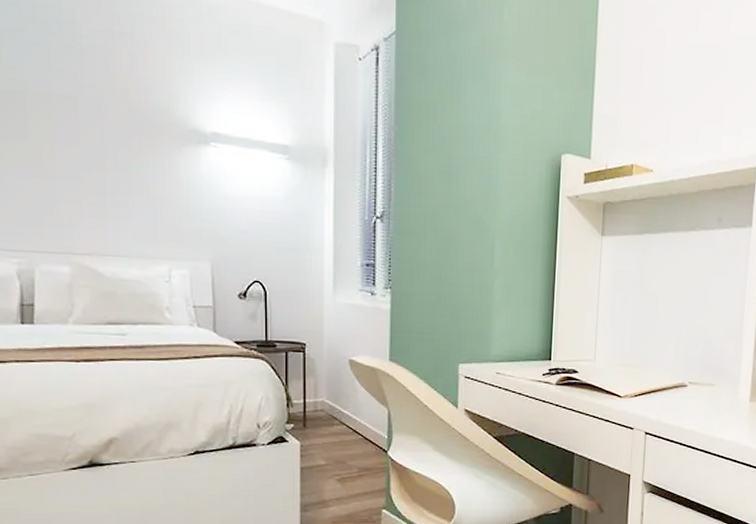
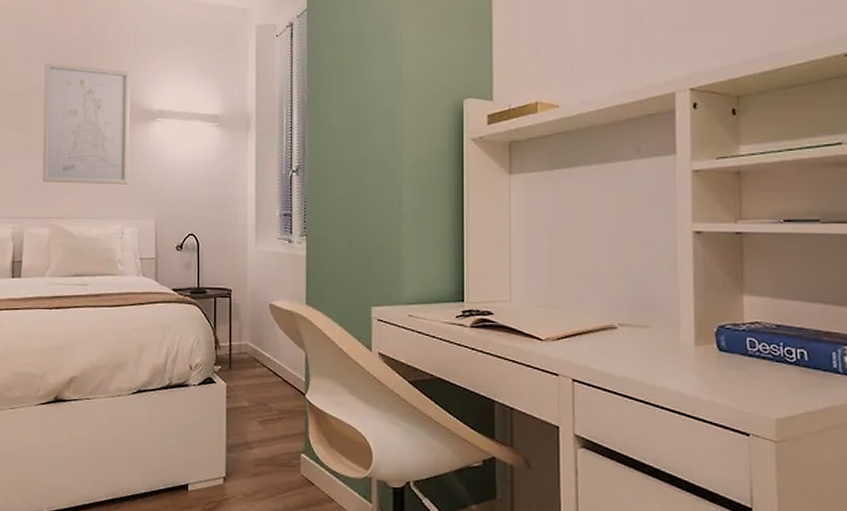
wall art: none [50,55,176,219] -> present [42,62,131,185]

